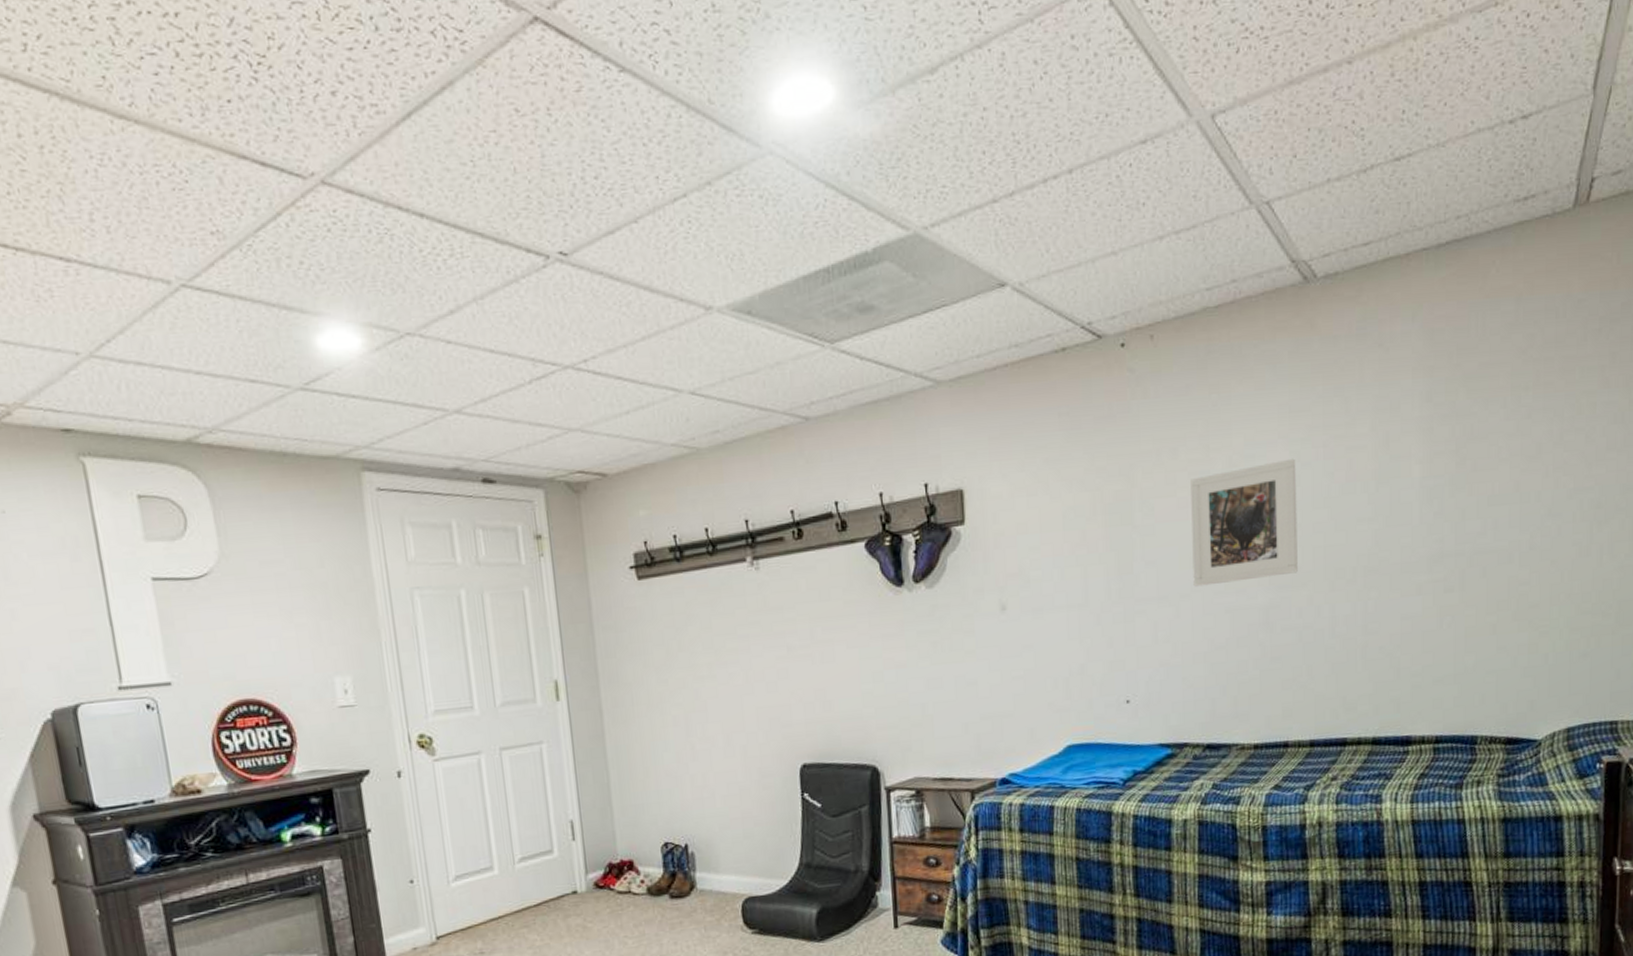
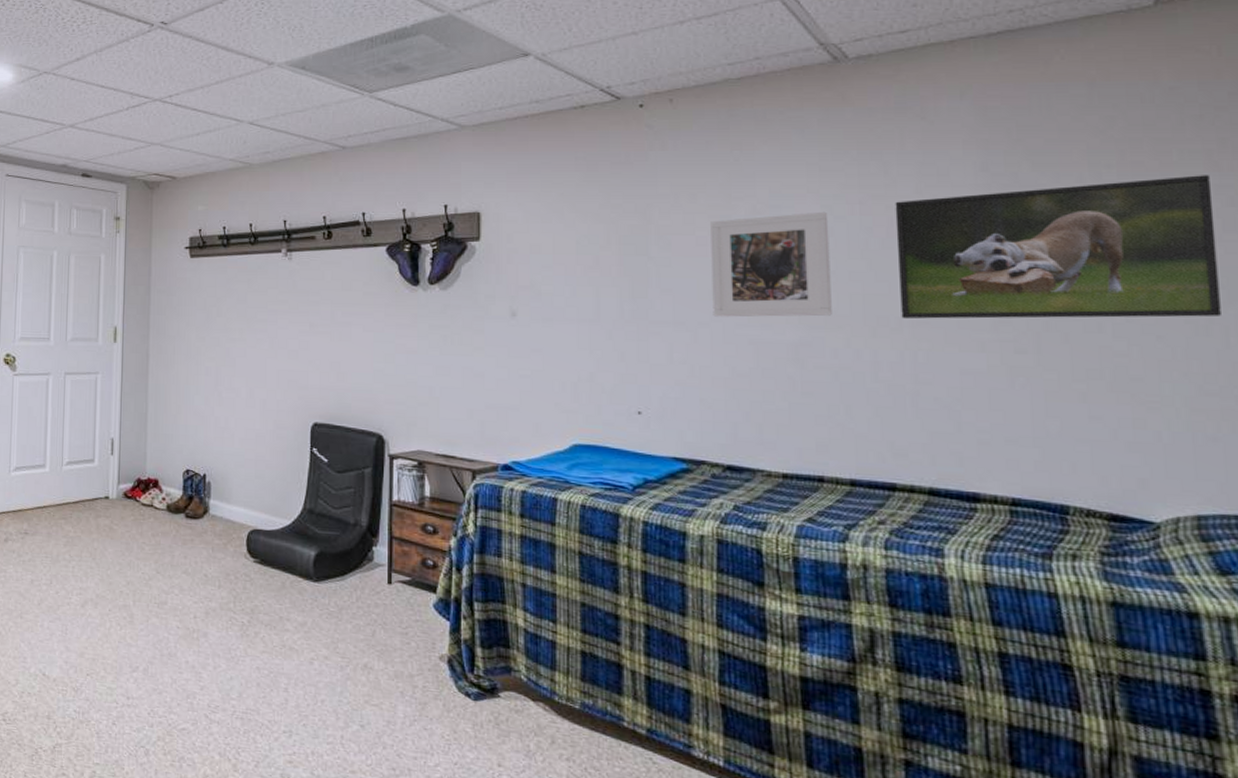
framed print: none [1353,392,1602,569] -> present [895,175,1221,319]

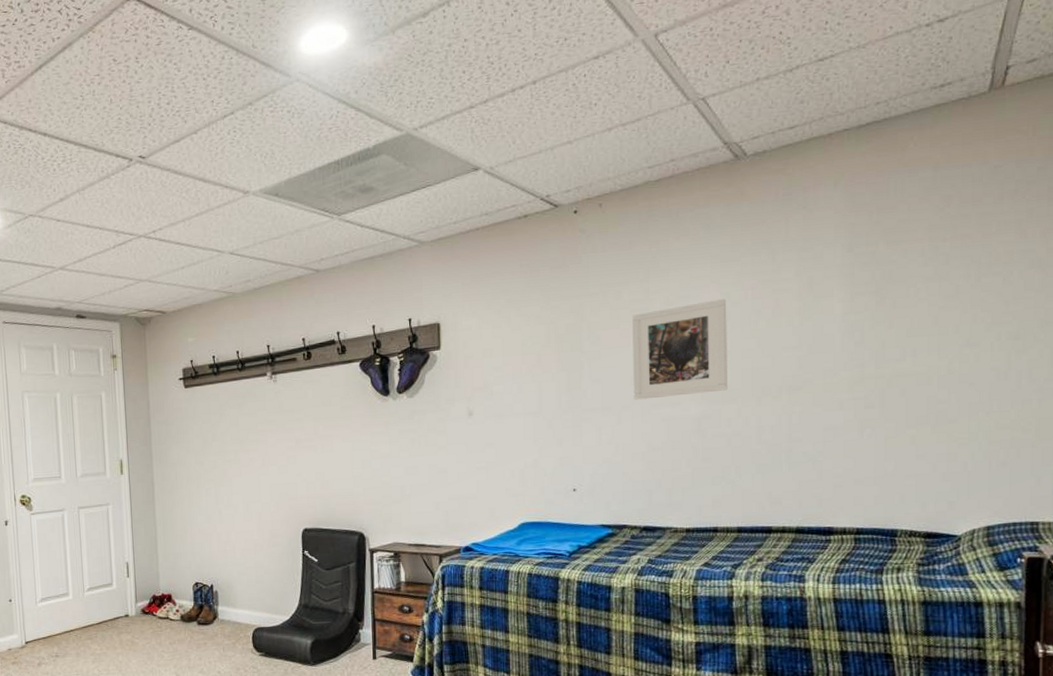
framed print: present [895,175,1221,319] -> none [779,242,1019,388]

